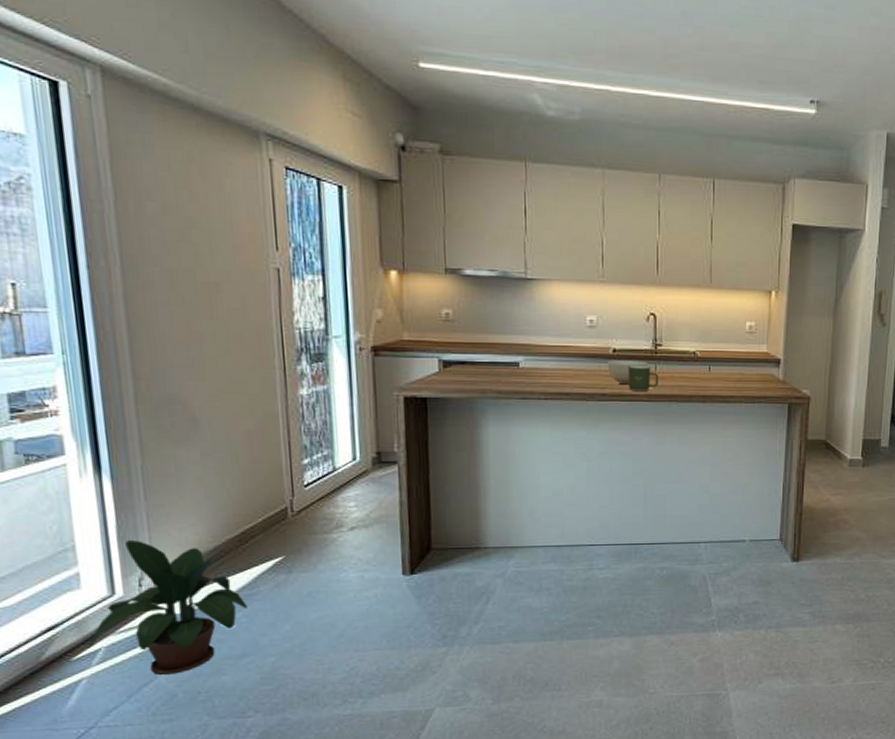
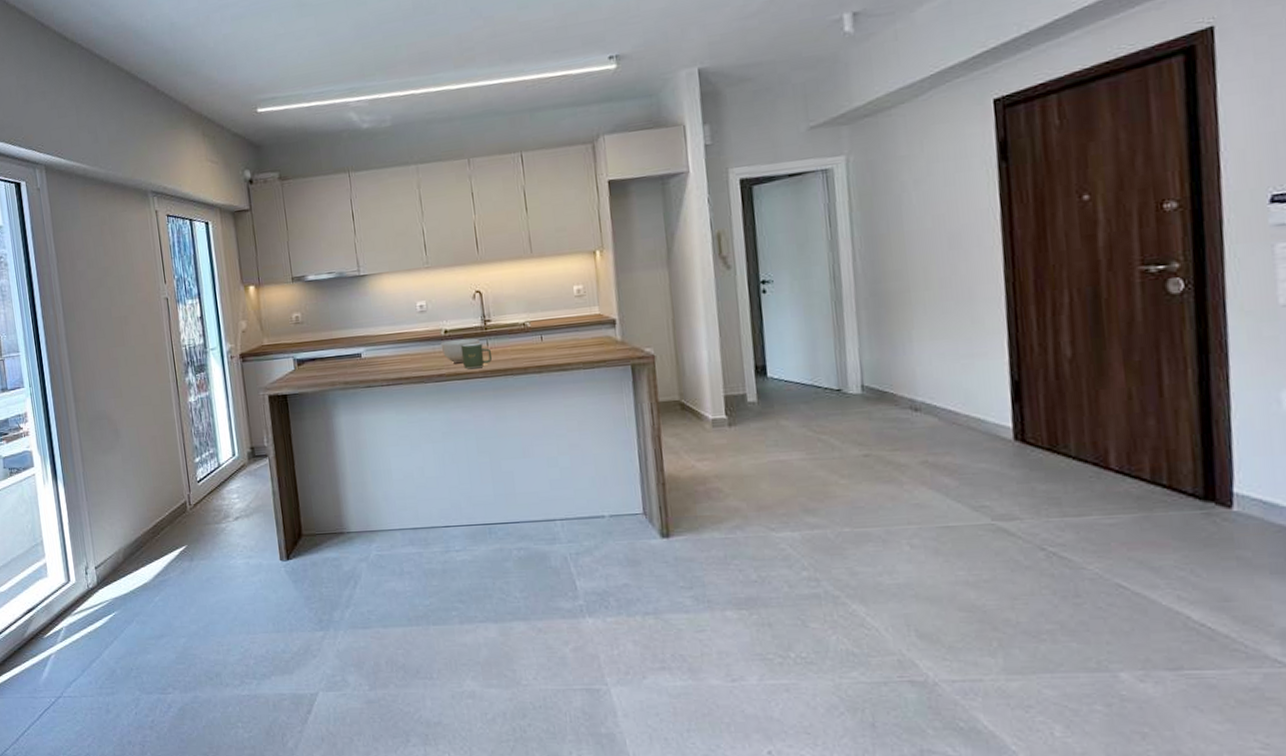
potted plant: present [87,539,248,675] -> none [54,534,162,652]

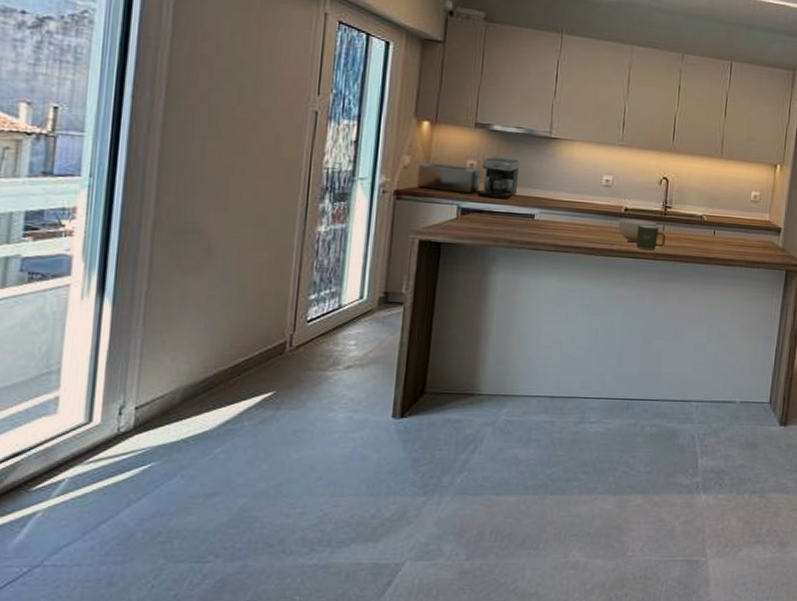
toaster: none [253,319,308,348] -> present [416,162,481,194]
coffee maker: none [305,303,341,345] -> present [477,156,519,200]

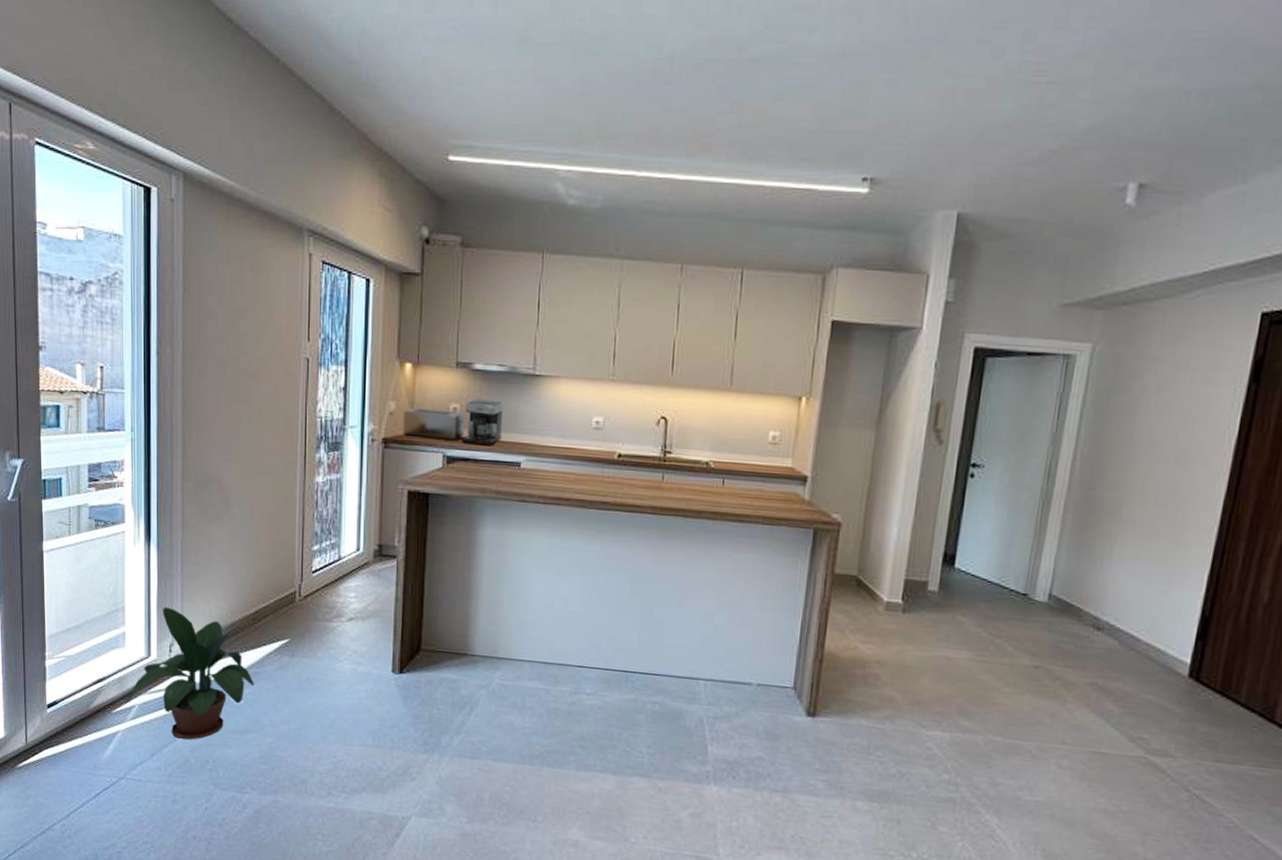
potted plant: none [51,365,228,511] -> present [125,606,254,740]
bowl: present [618,218,657,243] -> none [611,466,655,494]
mug: present [636,224,666,251] -> none [631,472,666,503]

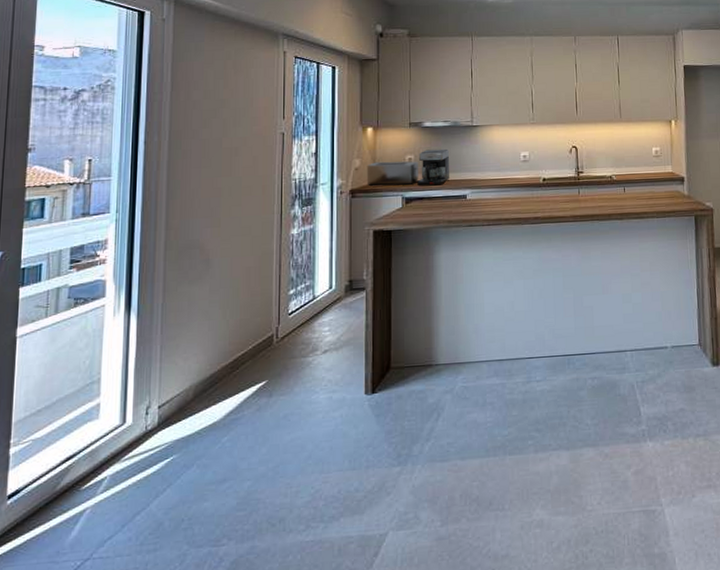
potted plant: present [125,606,254,740] -> none [96,370,232,503]

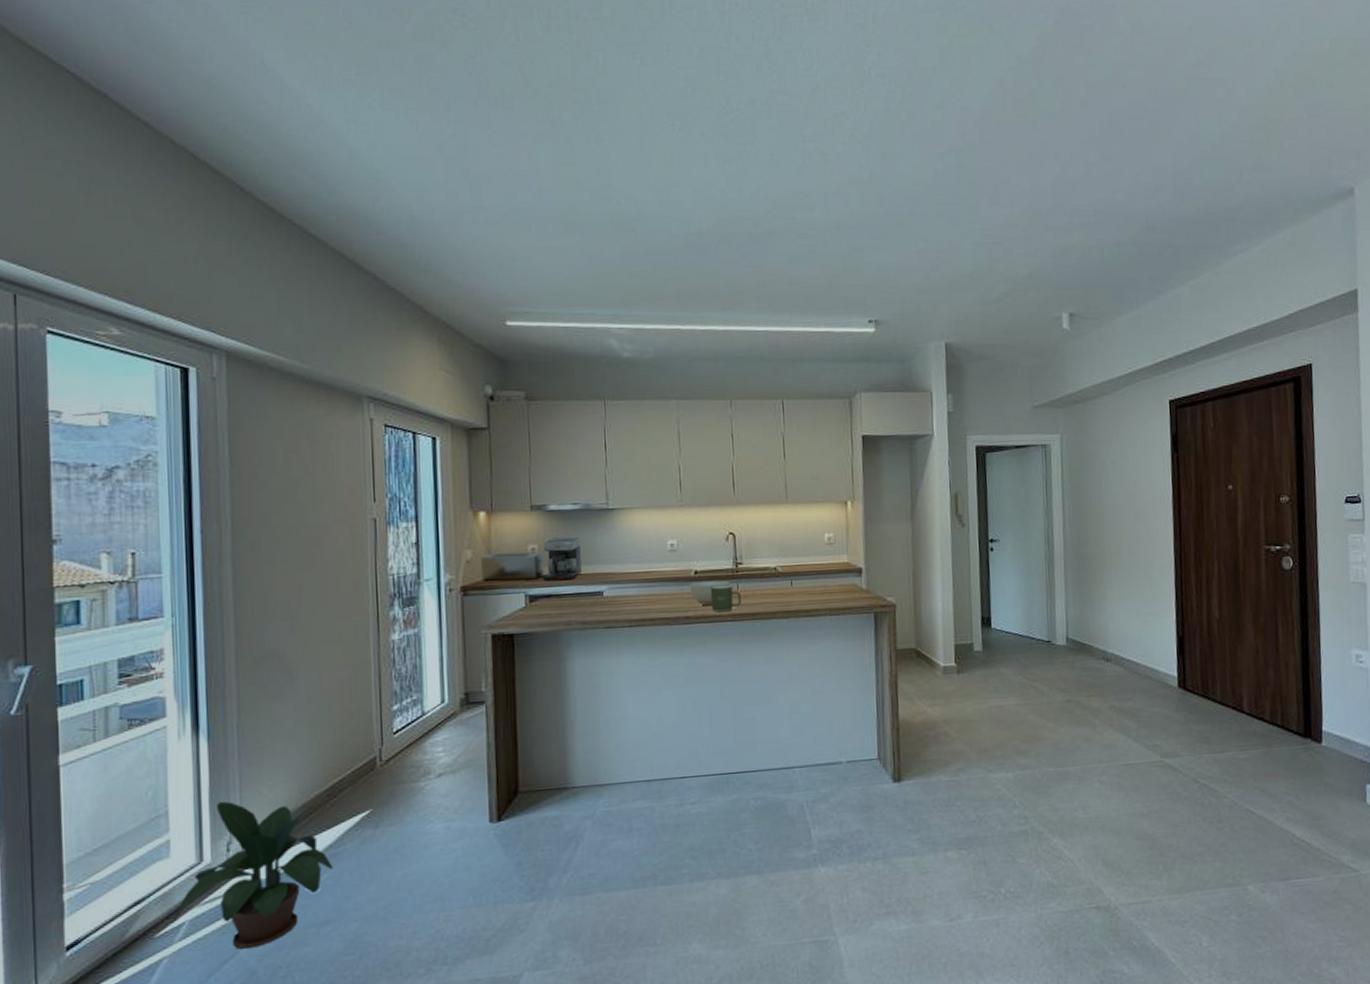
potted plant: none [96,370,232,503] -> present [172,801,333,949]
bowl: none [538,187,572,209] -> present [689,580,730,606]
mug: none [556,190,583,214] -> present [710,585,742,613]

